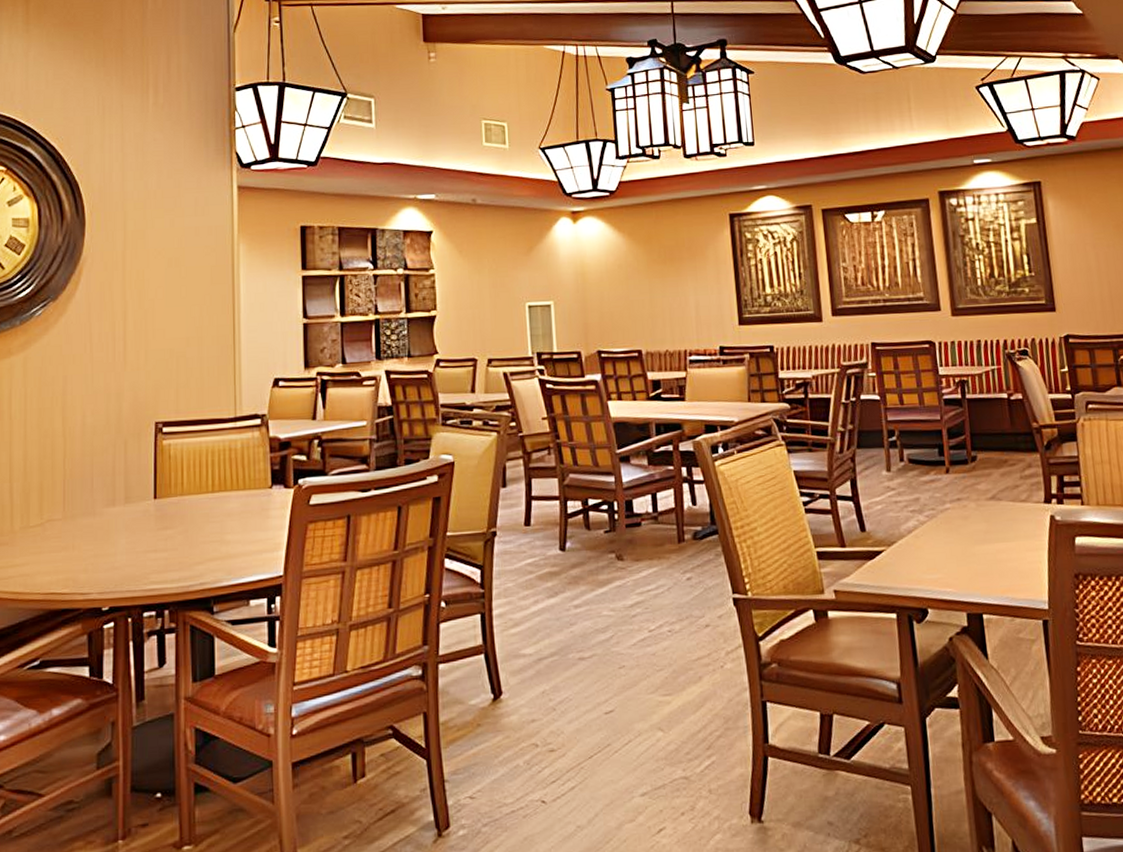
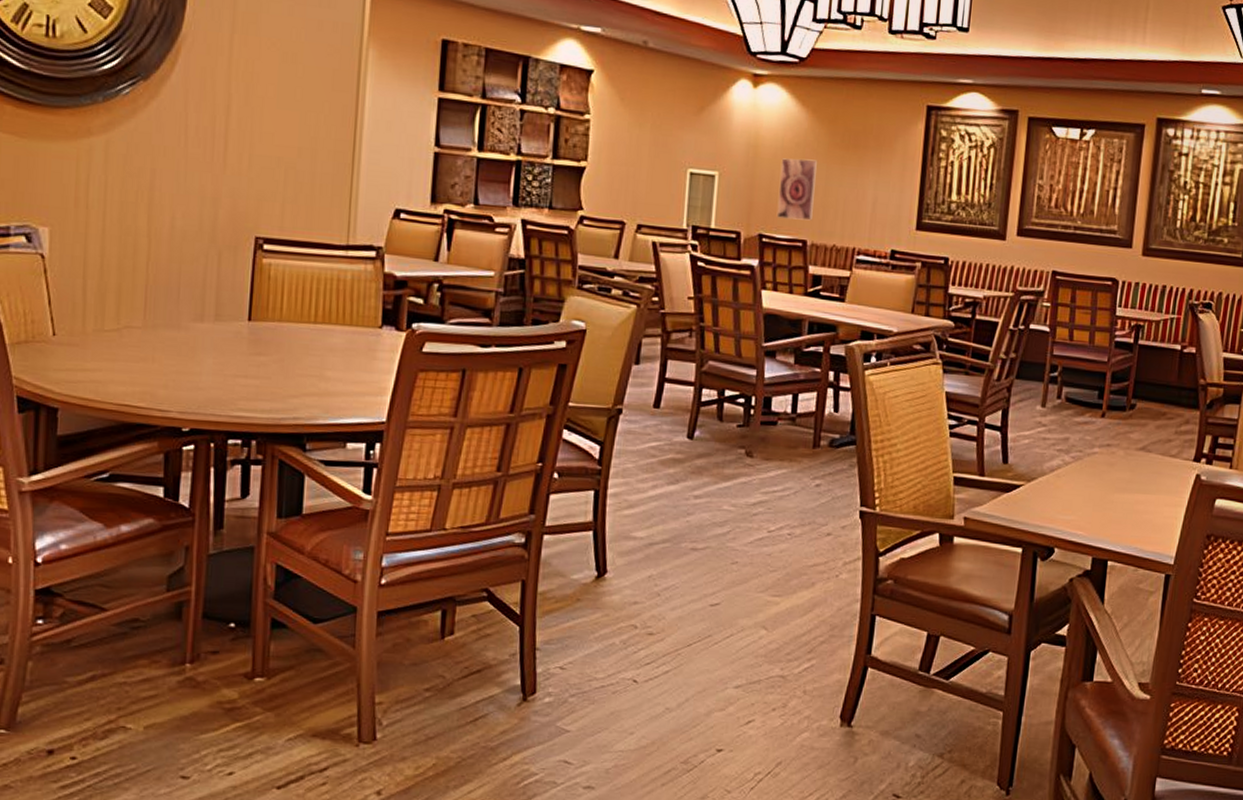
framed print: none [607,277,644,334] -> present [776,158,818,221]

